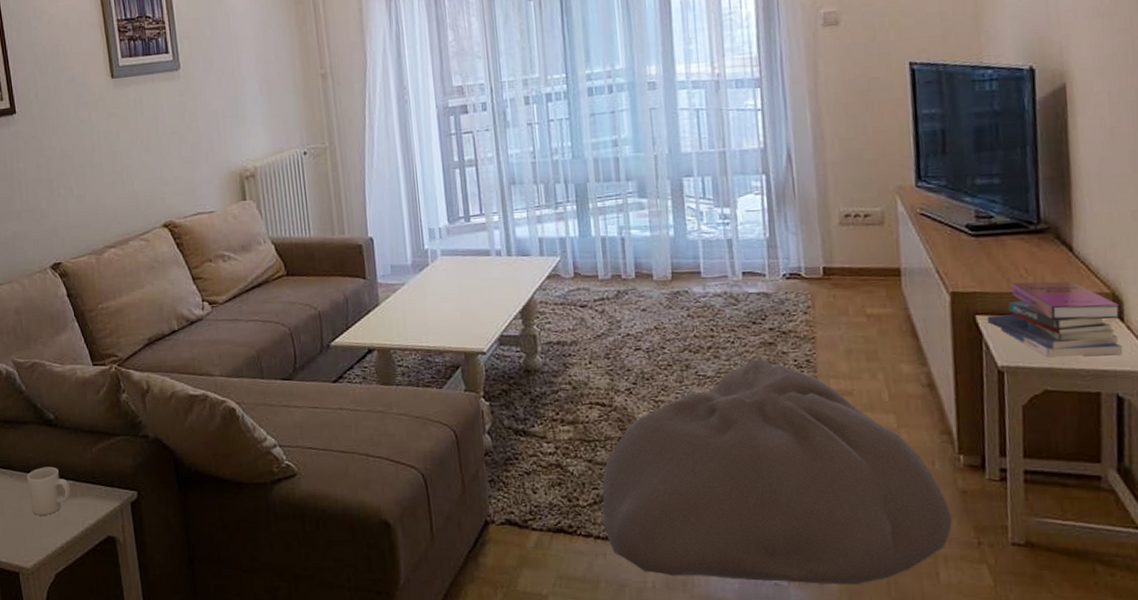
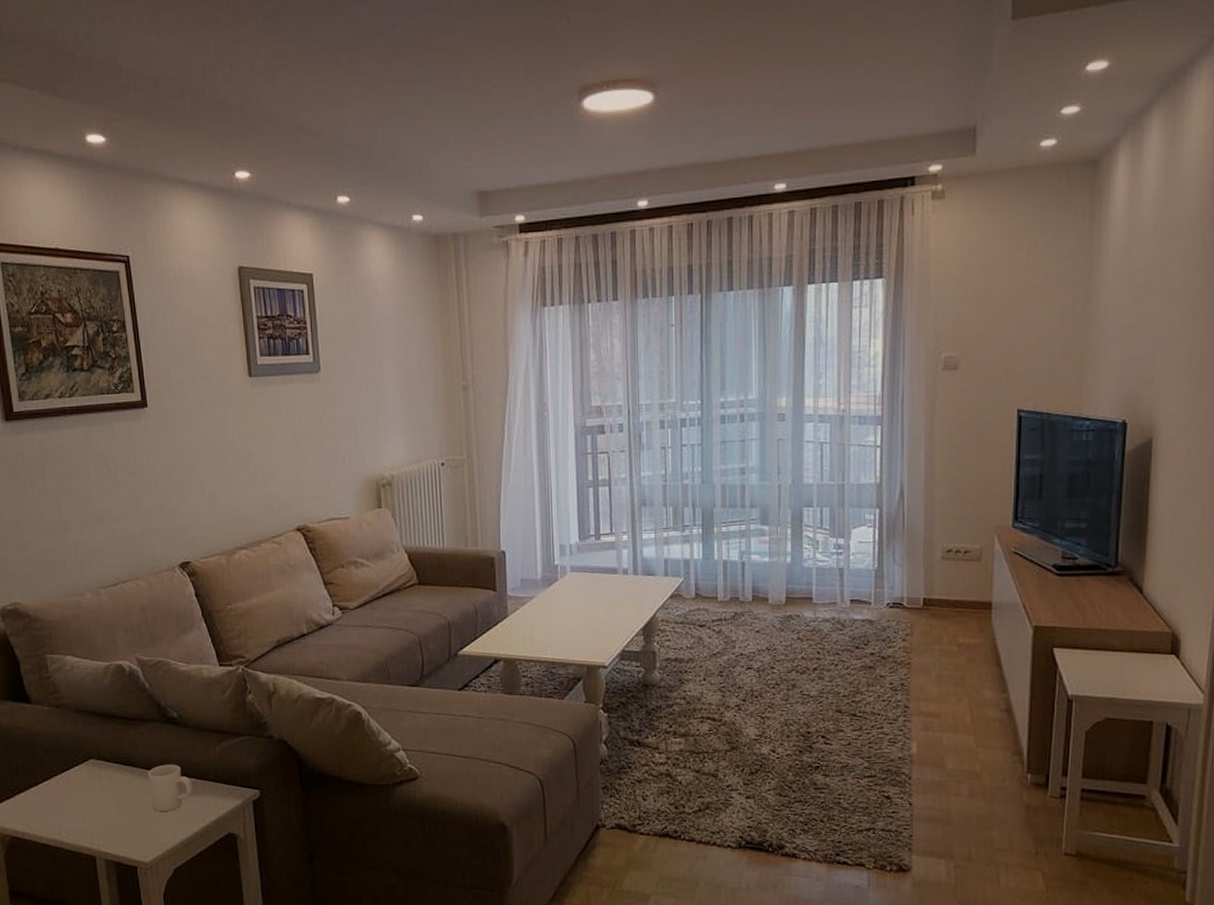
beanbag: present [601,359,952,585] -> none [706,681,1015,888]
books: present [986,281,1122,357] -> none [1063,619,1178,689]

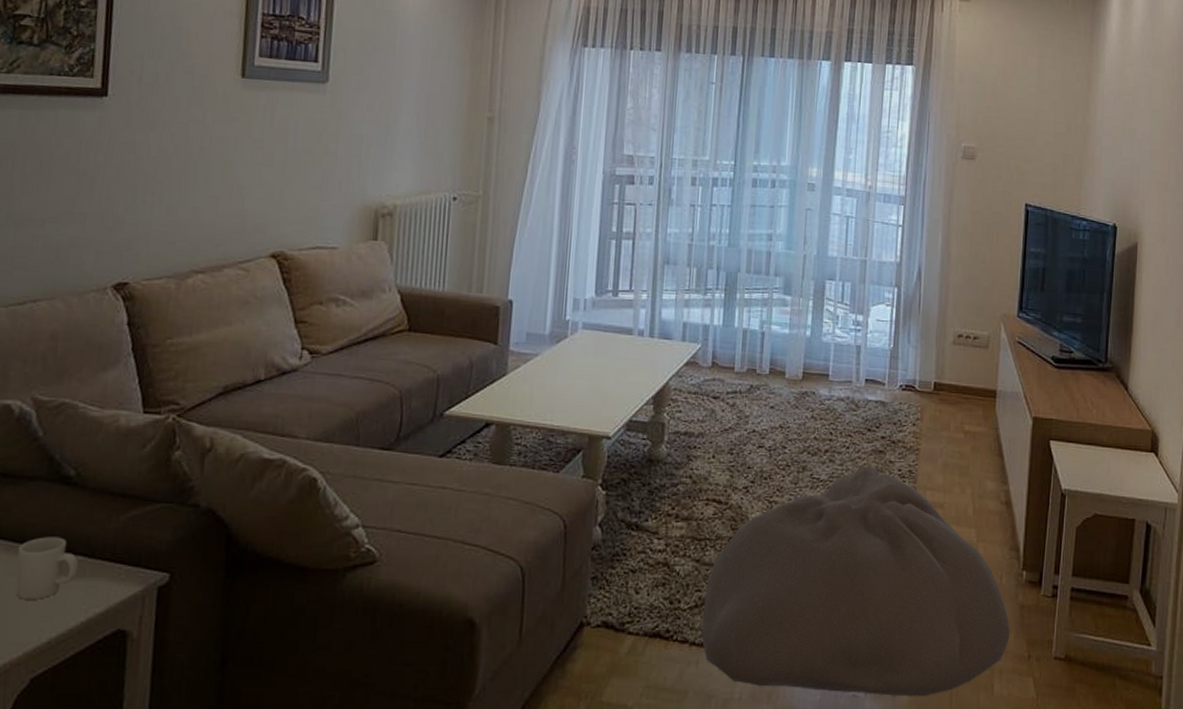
beanbag: none [706,681,1015,888] -> present [701,466,1010,697]

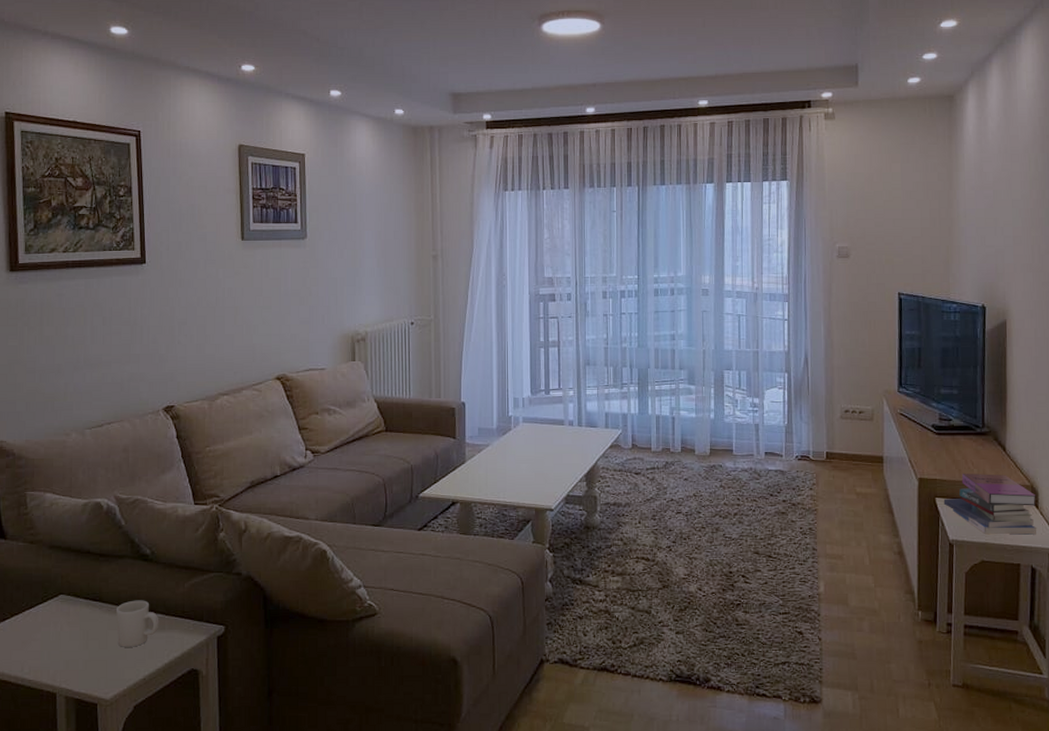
beanbag: present [701,466,1010,697] -> none [640,525,910,719]
books: none [1058,413,1156,486] -> present [943,473,1036,535]

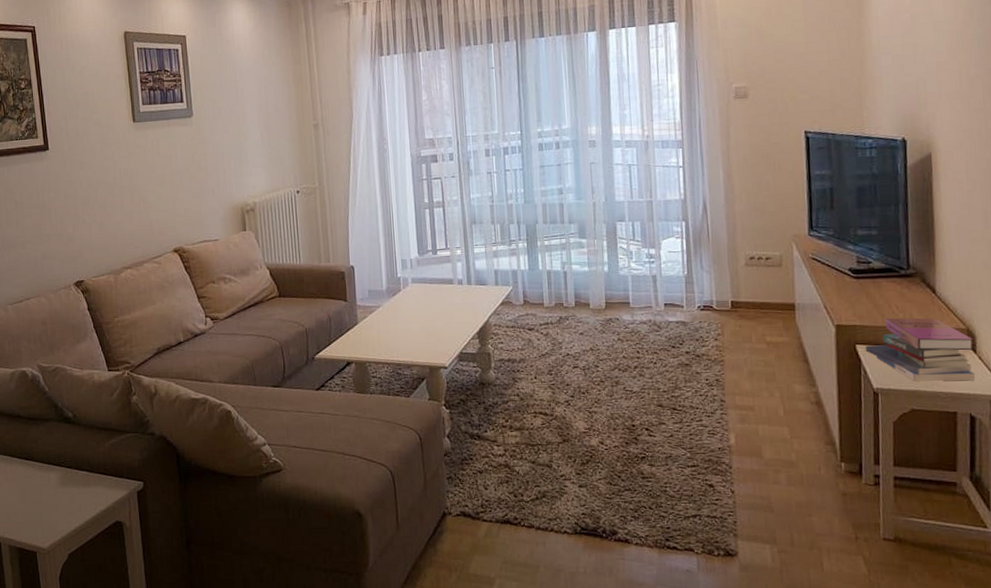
mug: present [115,600,159,647] -> none [46,459,85,502]

